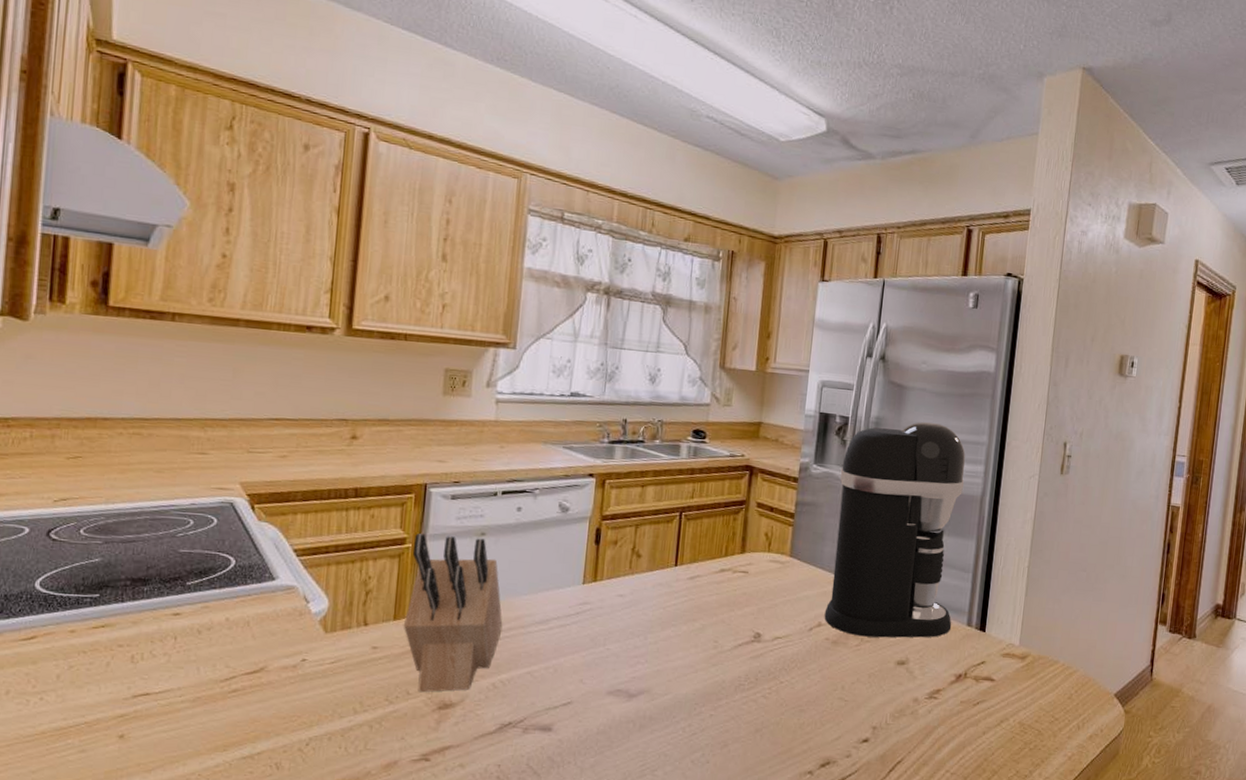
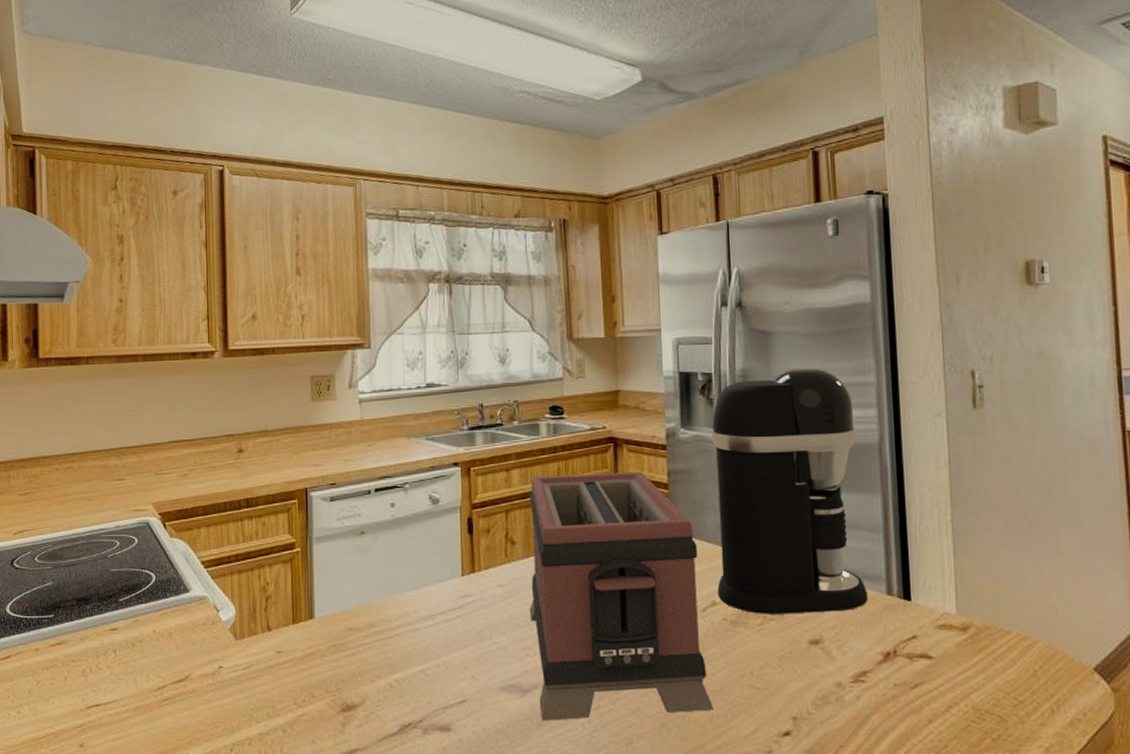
knife block: present [404,534,503,693] -> none [302,537,392,695]
toaster: none [644,495,813,725] -> present [529,471,715,722]

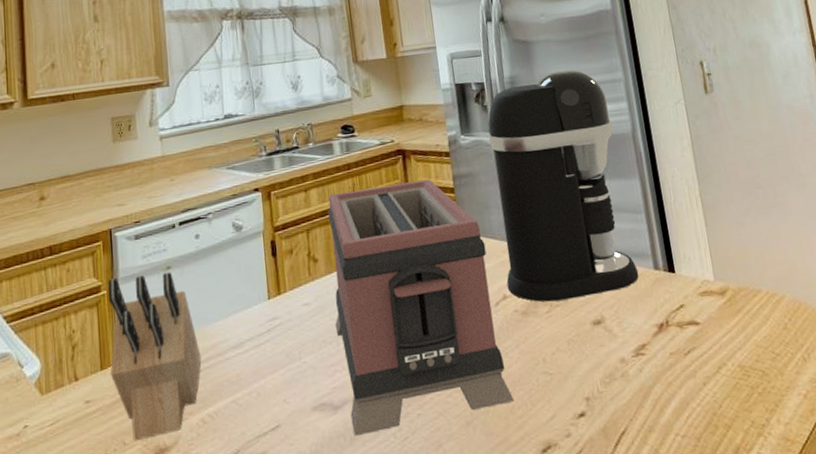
knife block: none [302,537,392,695] -> present [108,272,202,441]

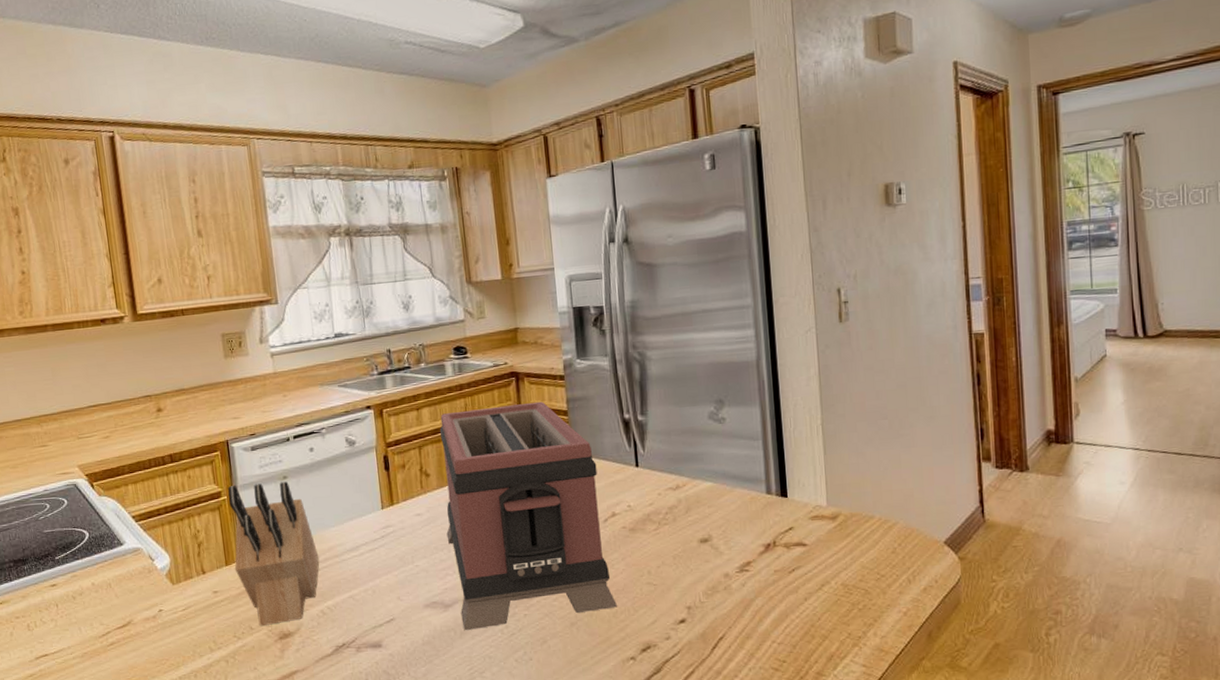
coffee maker: present [488,70,639,302] -> none [605,295,750,520]

